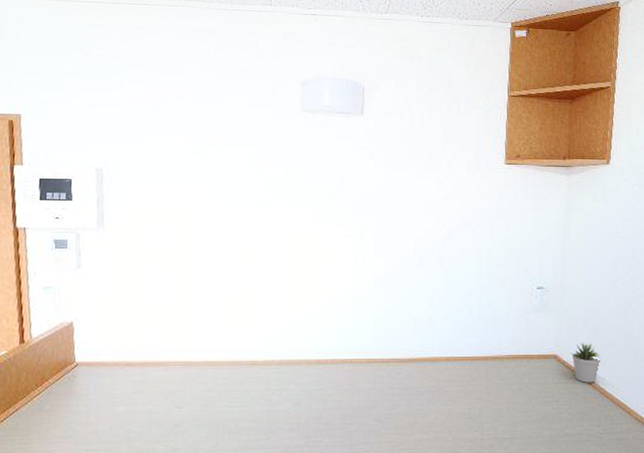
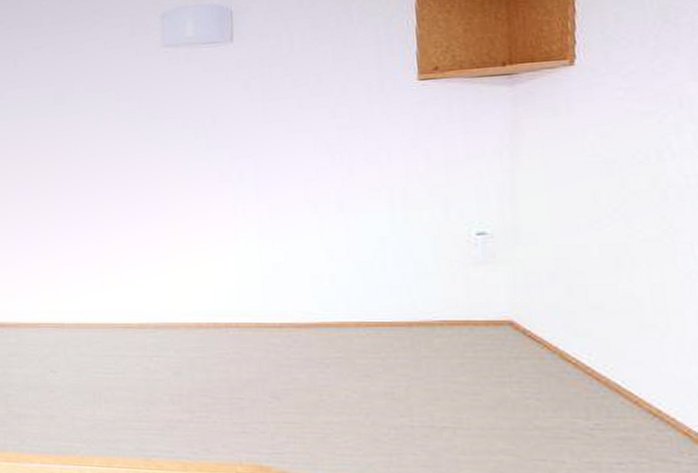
potted plant: present [570,343,601,383] -> none [533,305,584,359]

